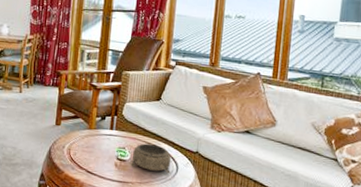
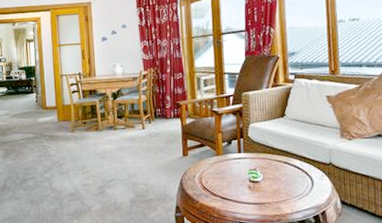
decorative bowl: present [131,143,172,174] -> none [264,162,306,189]

